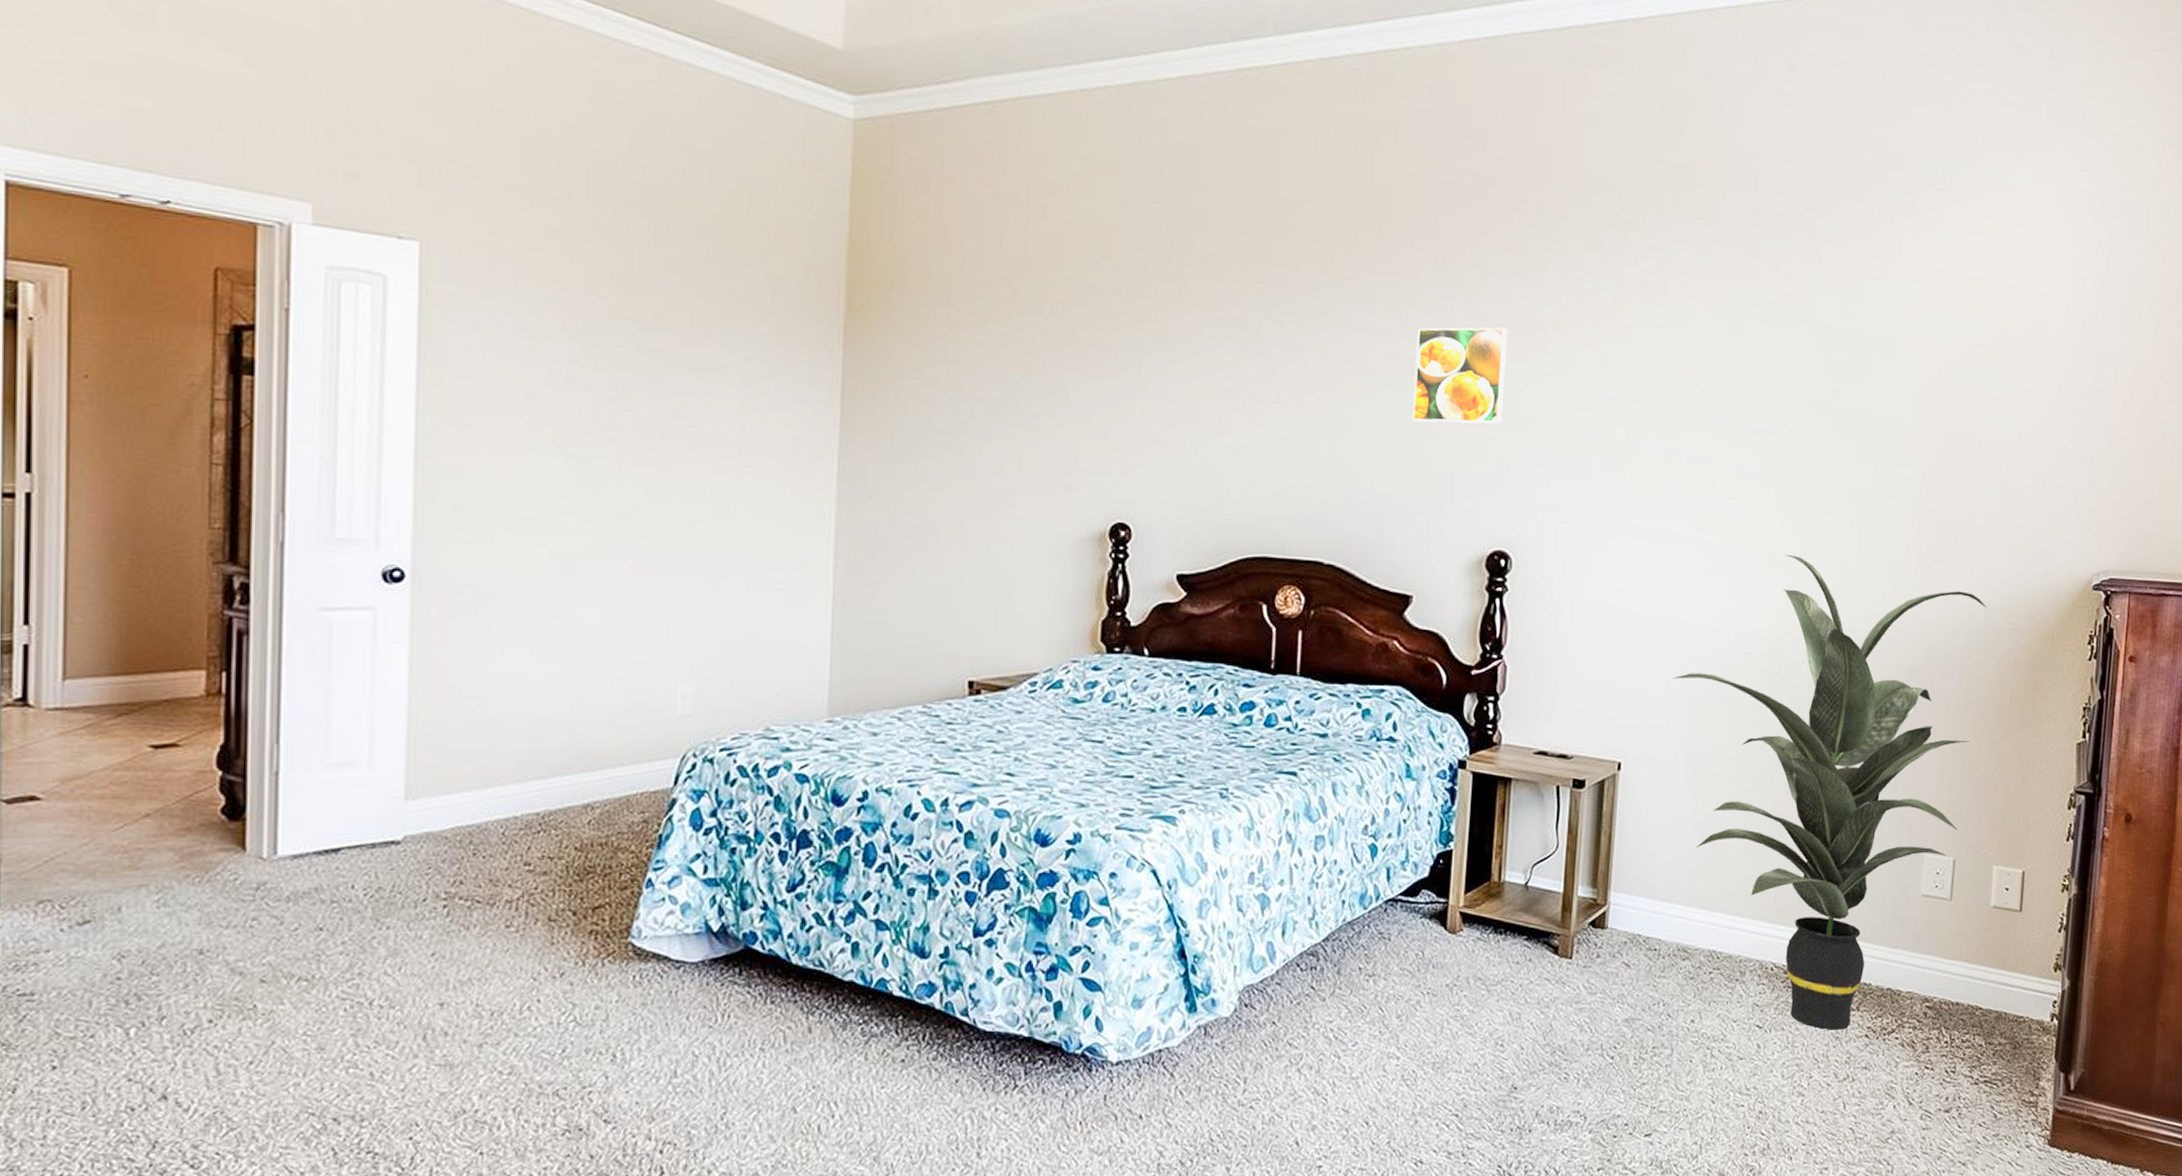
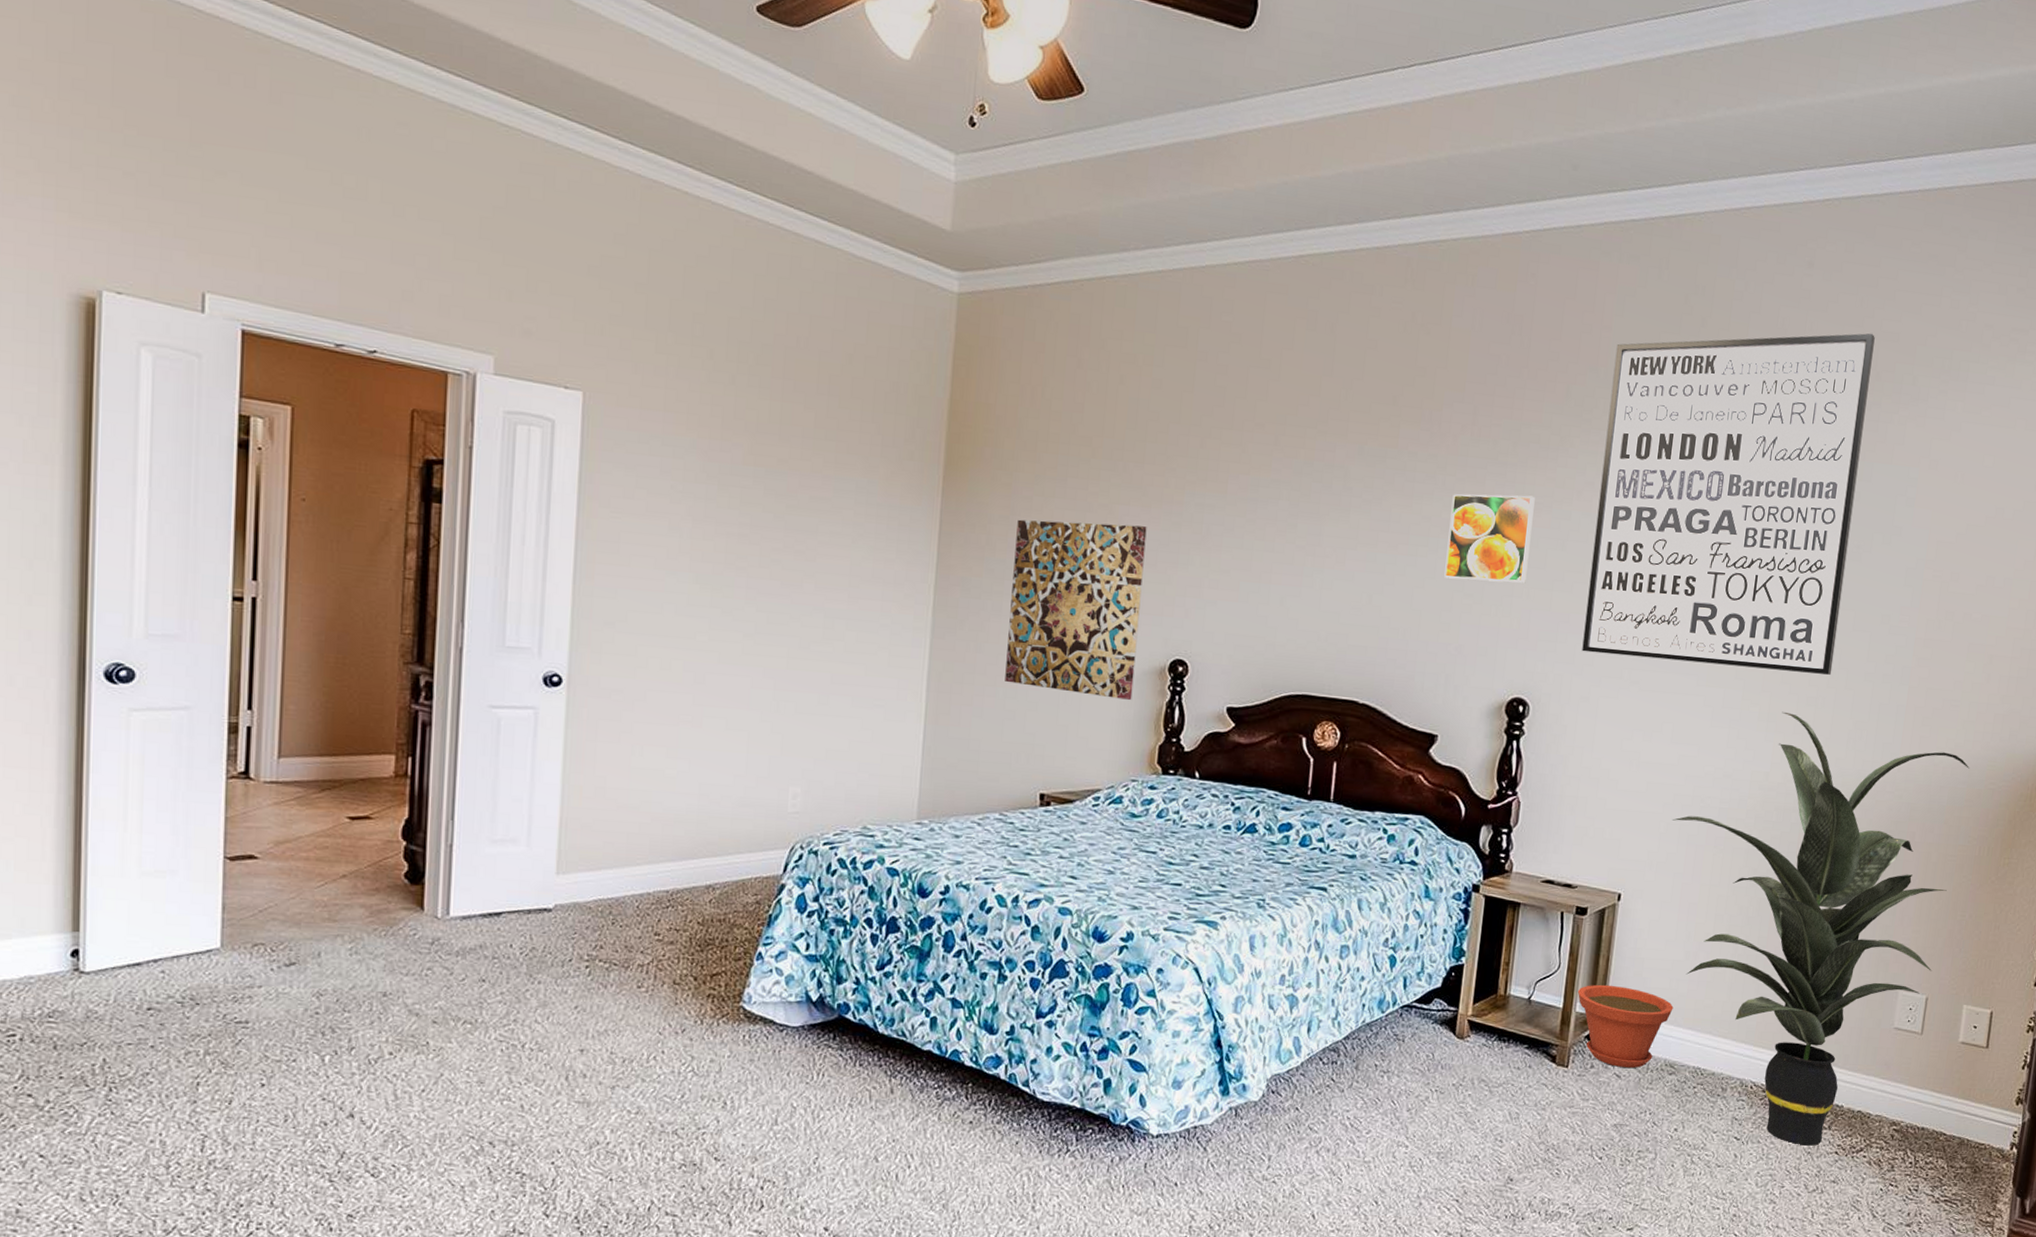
wall art: none [923,371,1079,571] -> present [1005,519,1147,700]
wall art: none [1566,140,1864,512] -> present [1582,333,1875,675]
plant pot: none [1578,864,1684,956] -> present [1577,984,1674,1069]

